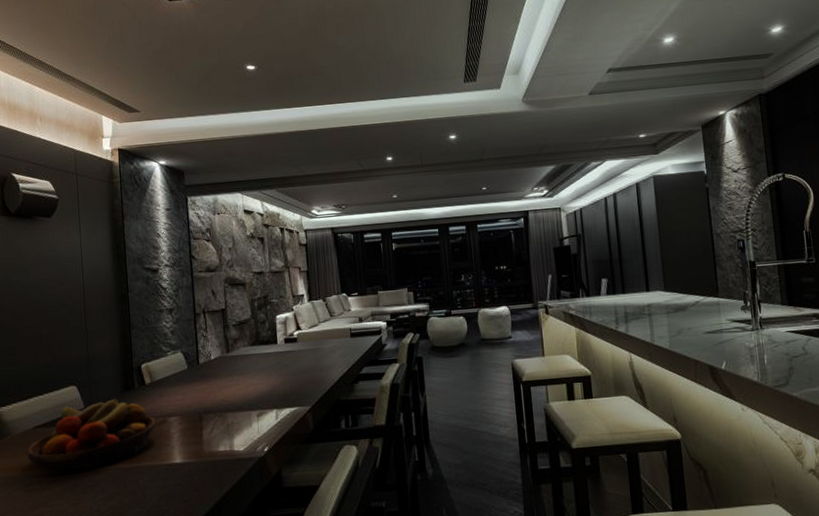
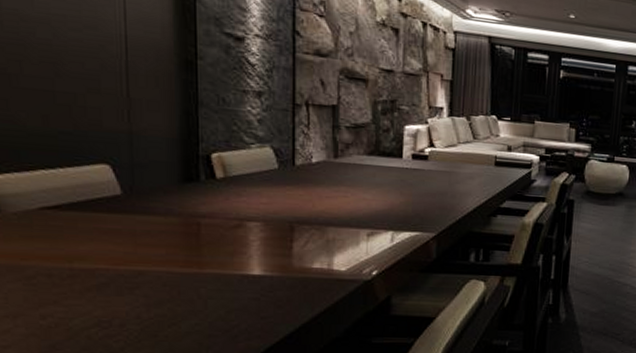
fruit bowl: present [27,399,156,470] -> none [28,188,228,267]

